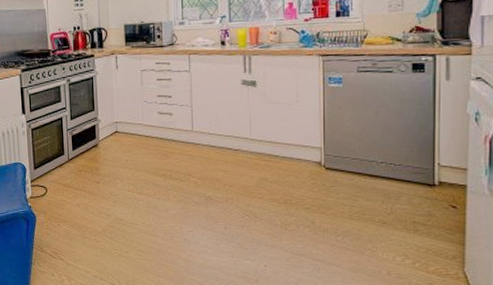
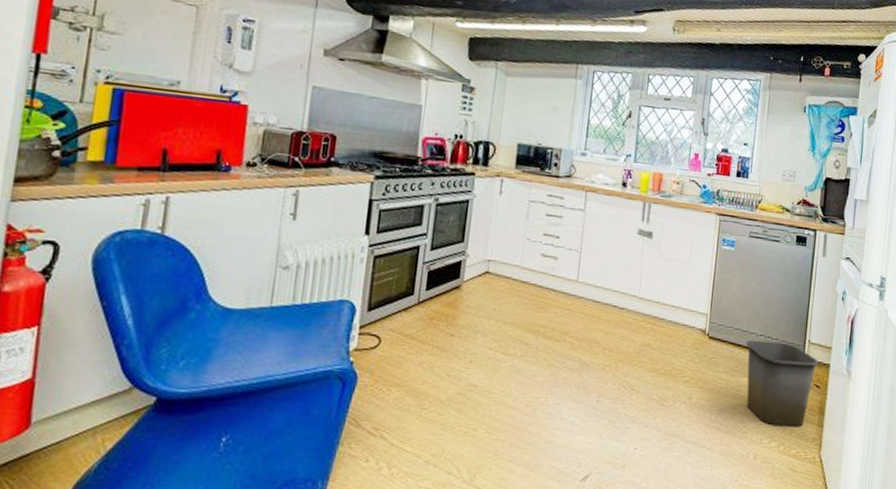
waste bin: none [366,167,453,246] -> present [746,340,819,427]

